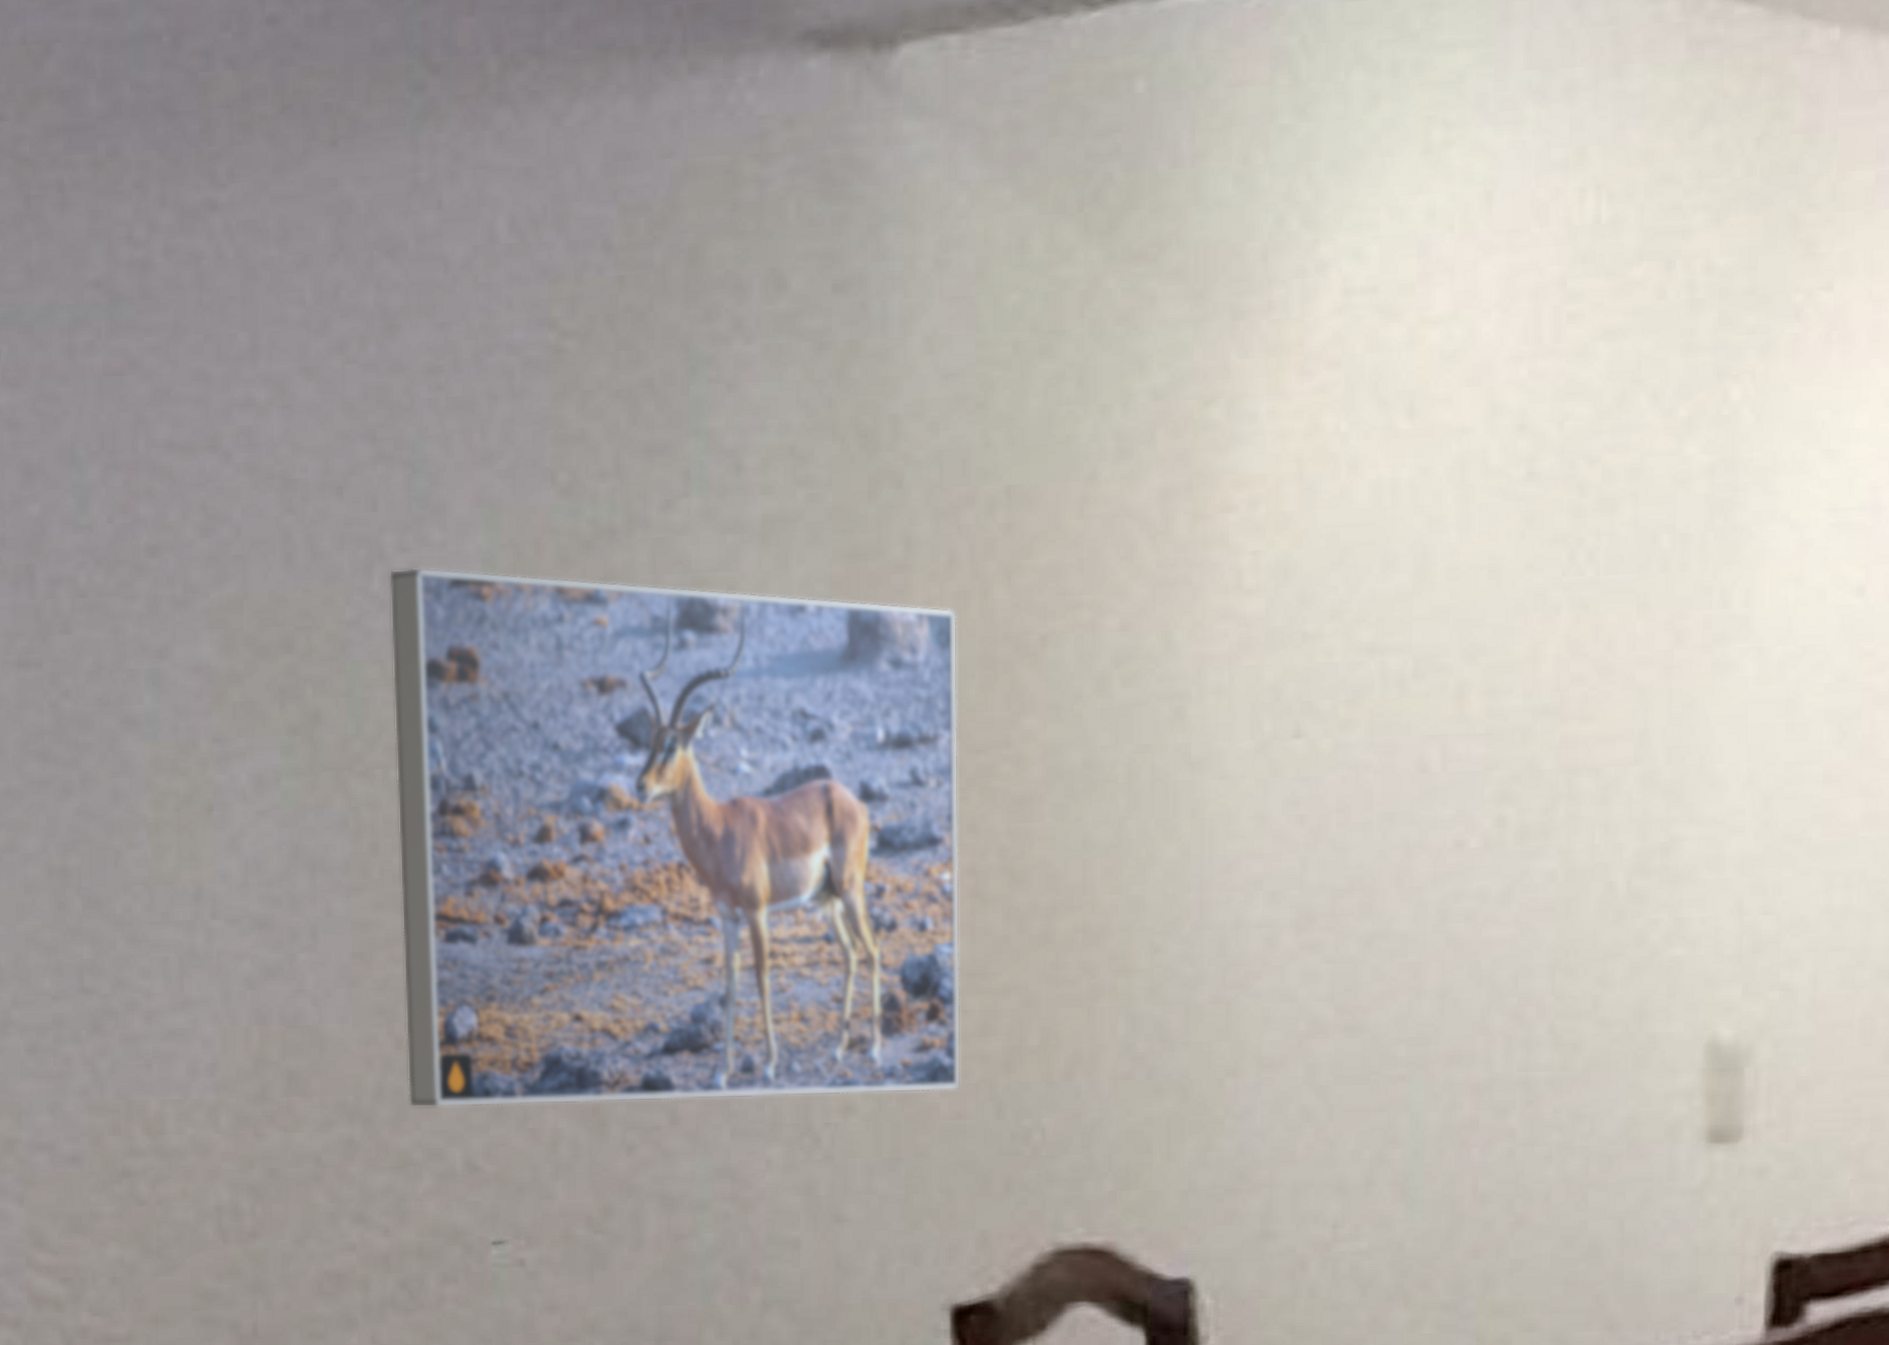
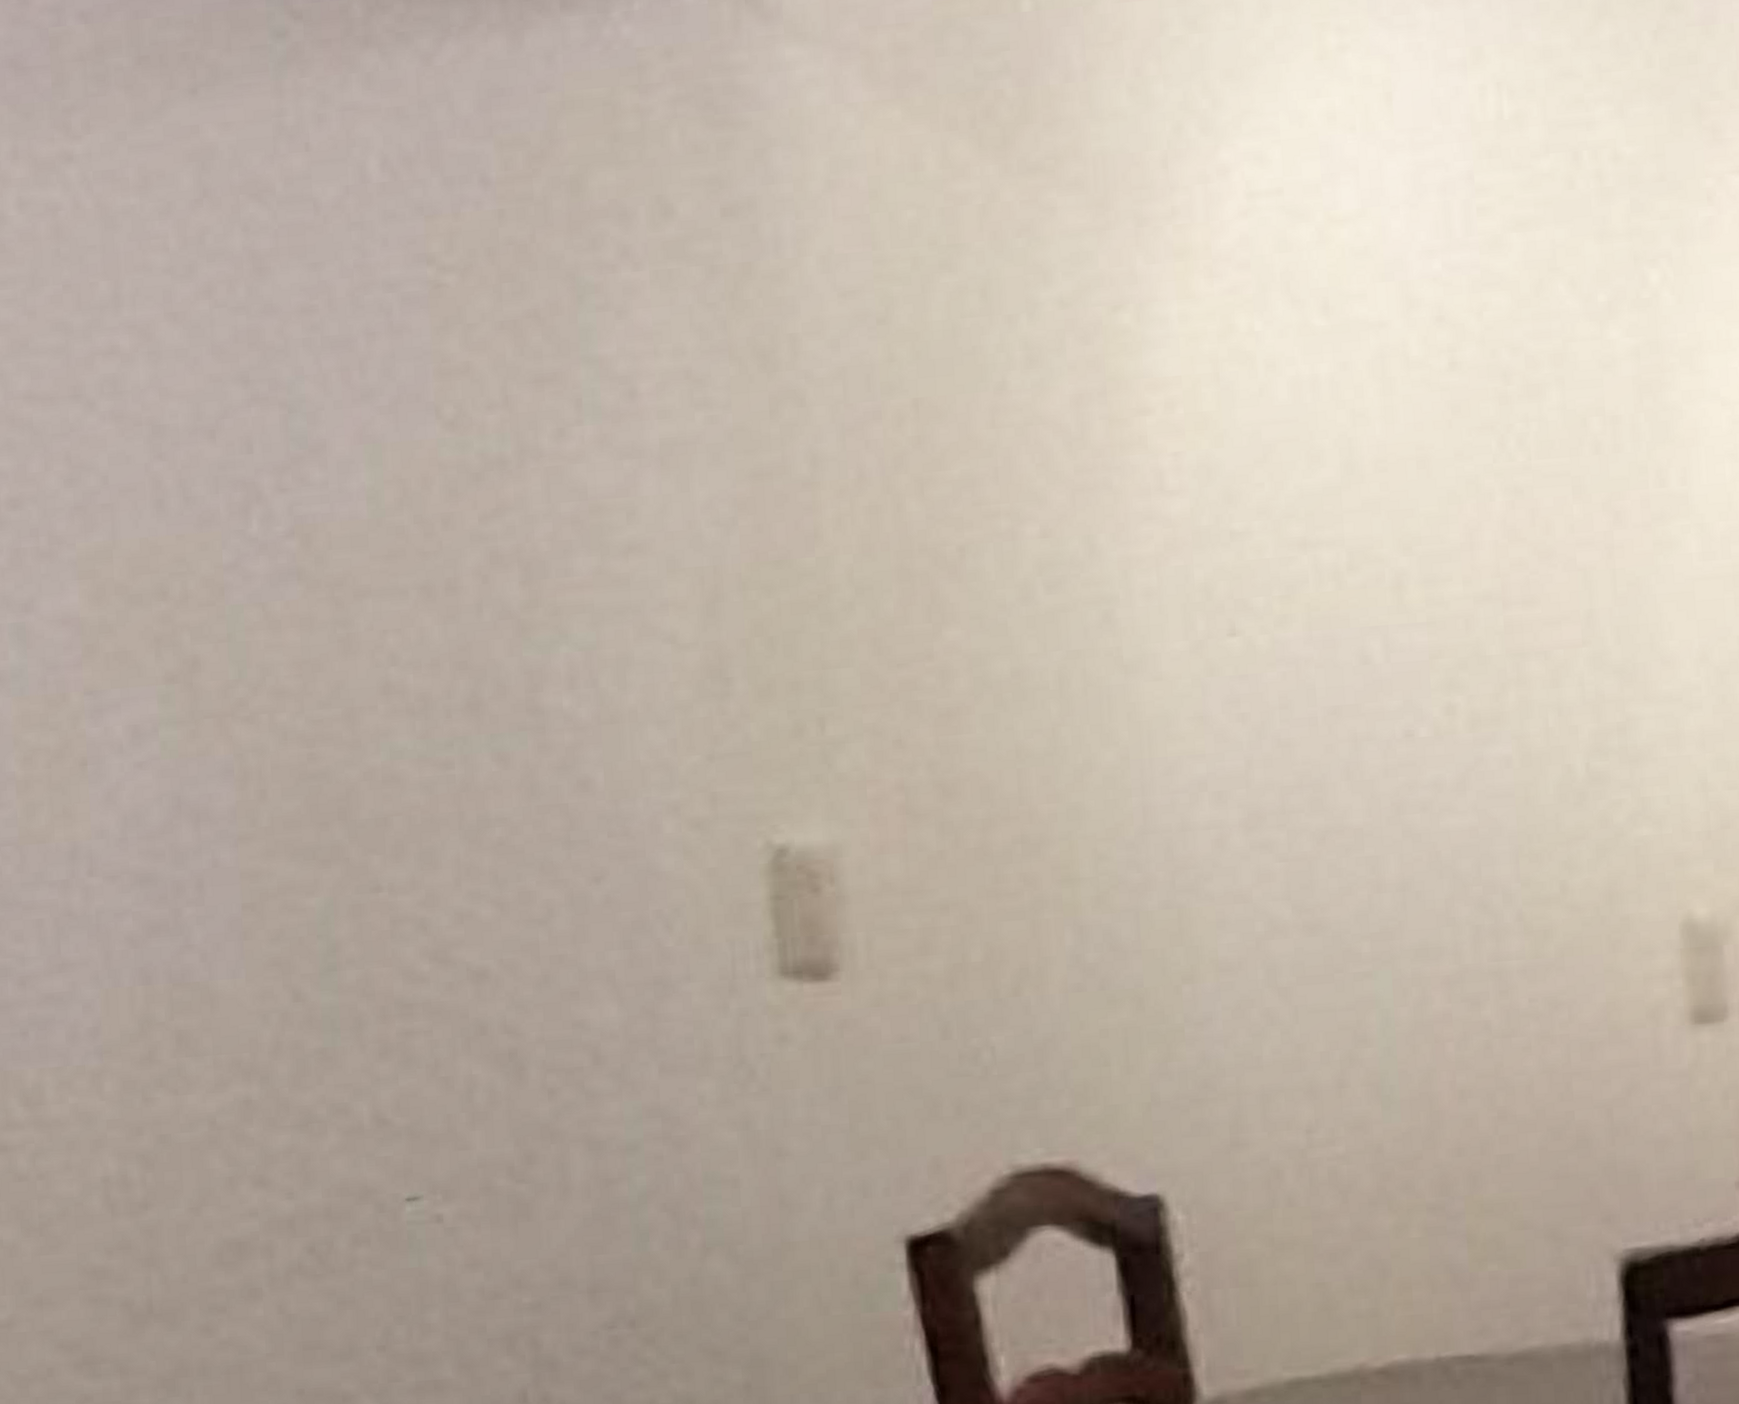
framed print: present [389,567,961,1108] -> none [267,507,902,1062]

